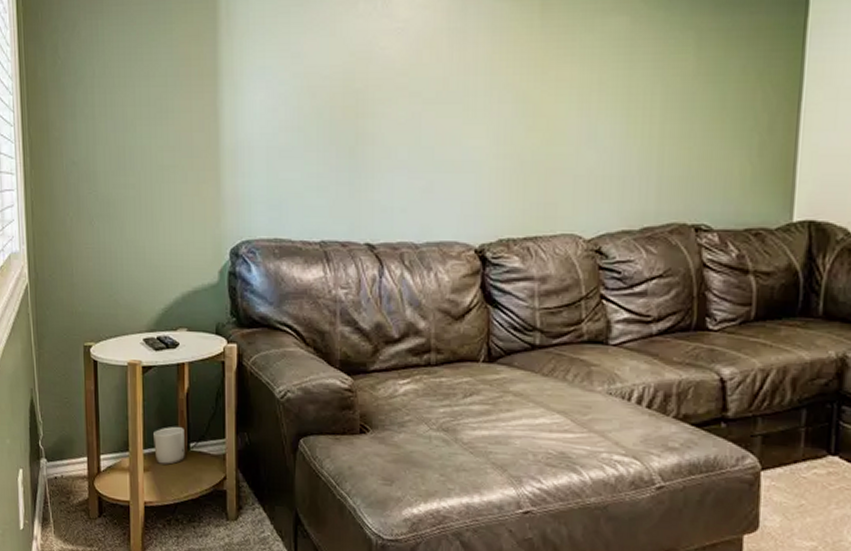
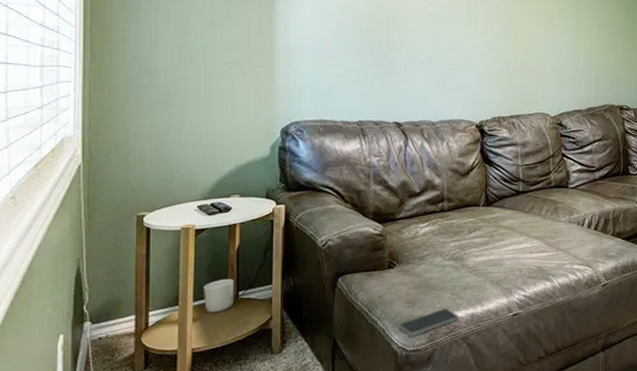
mobile phone: none [373,492,450,523] -> present [399,309,459,337]

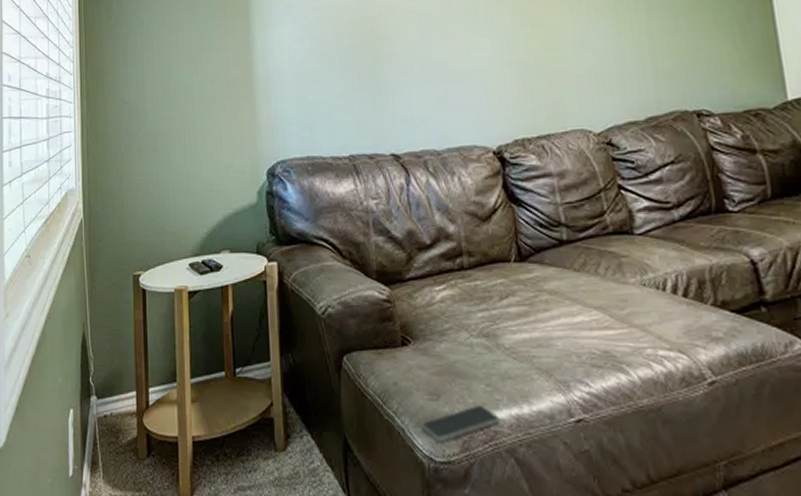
mug: present [204,278,234,313] -> none [200,351,231,393]

